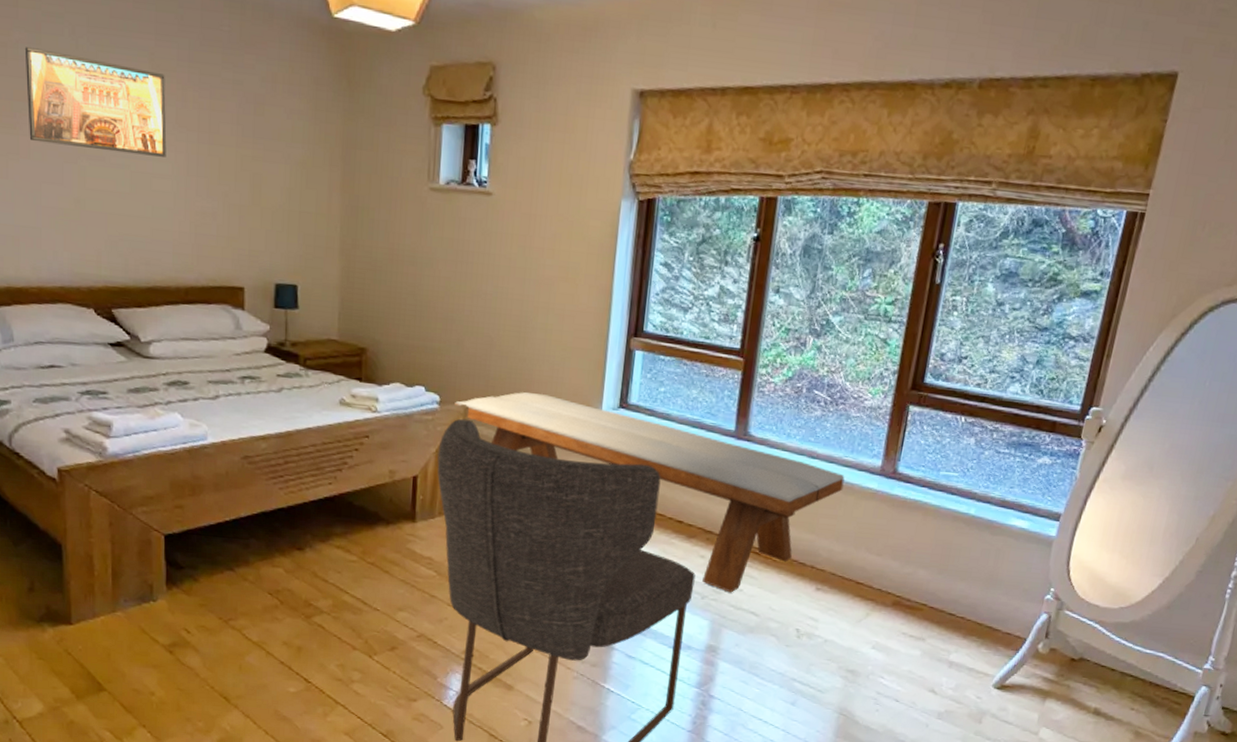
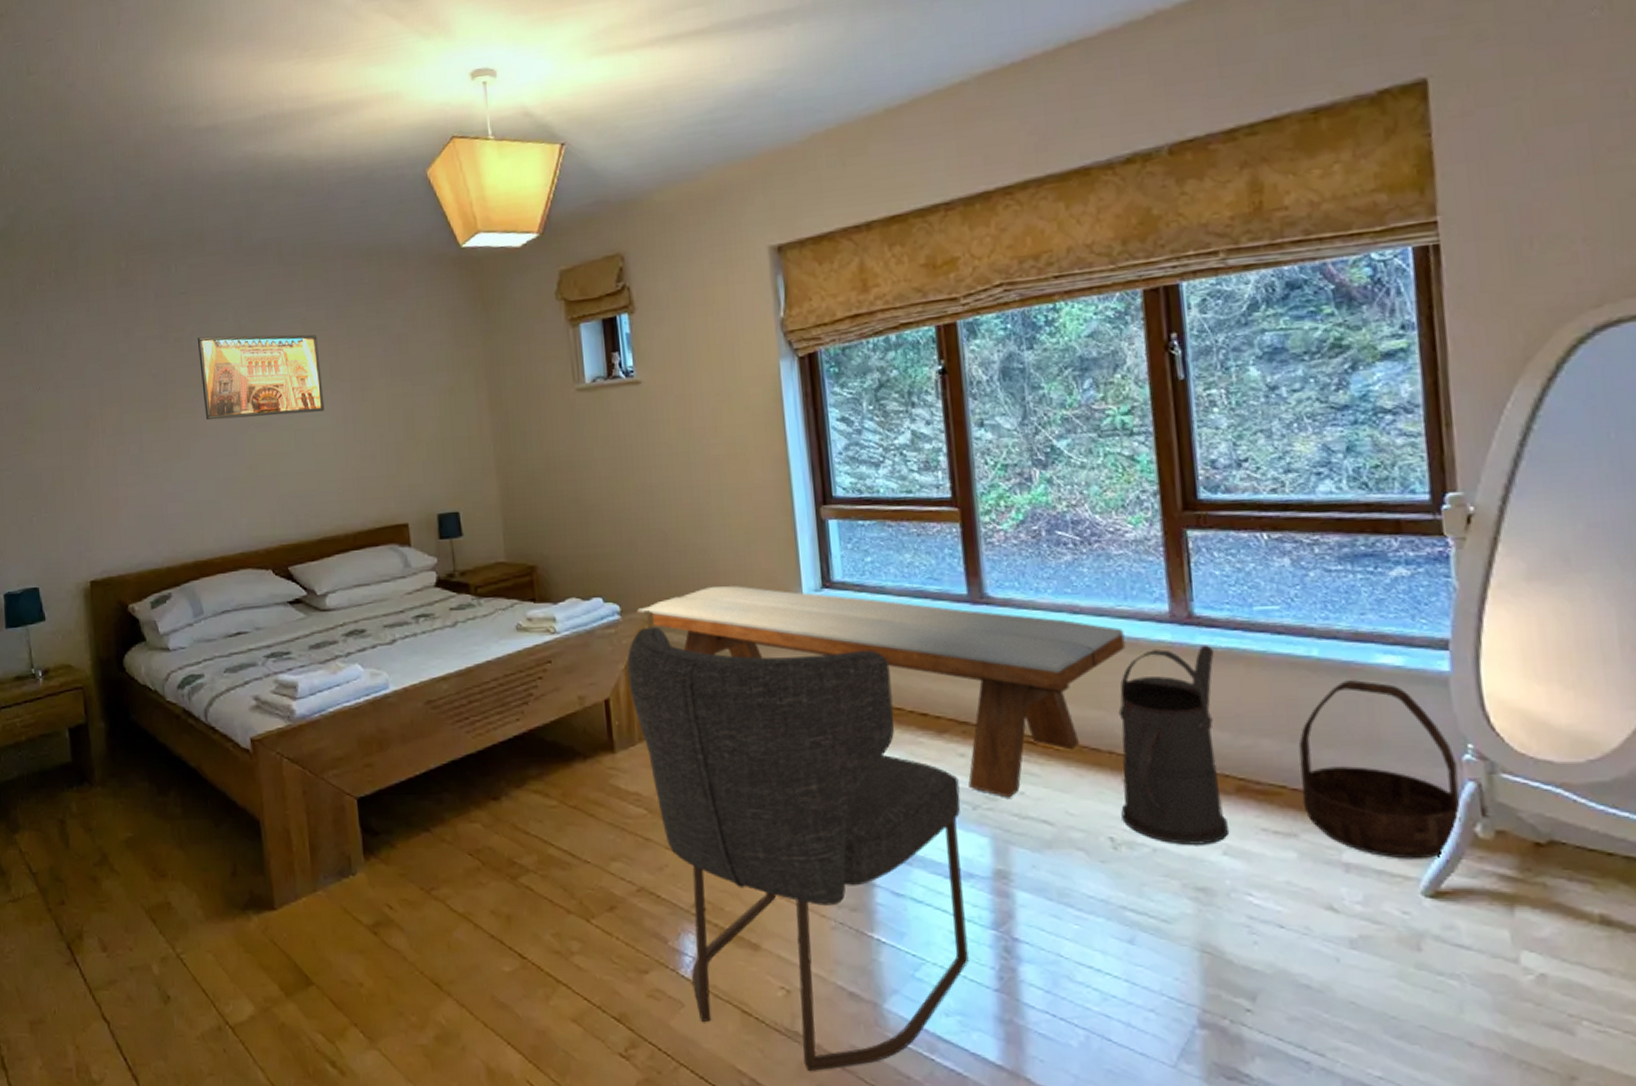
watering can: none [808,494,904,640] -> present [1118,644,1228,845]
basket: none [934,534,1041,663] -> present [1298,680,1461,859]

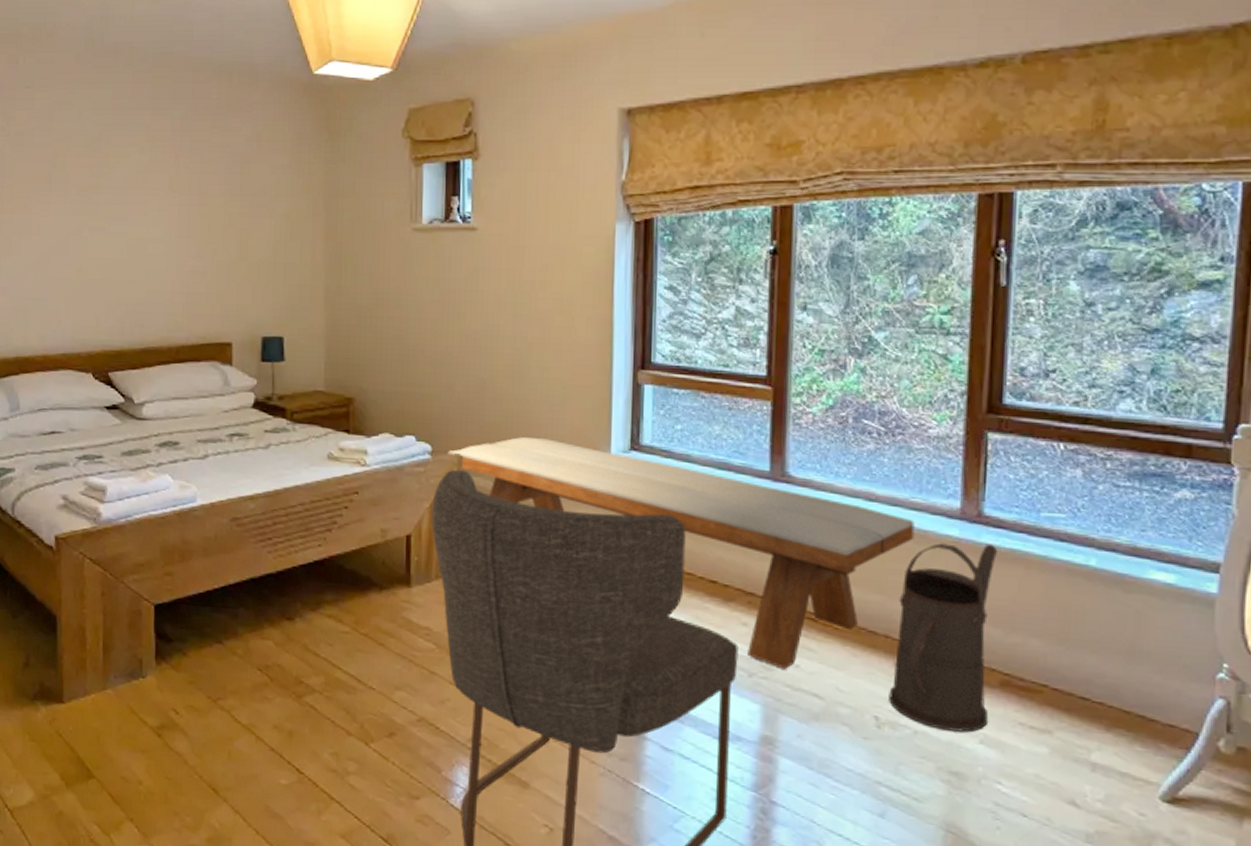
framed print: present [197,334,325,421] -> none [39,134,161,222]
basket: present [1298,680,1461,859] -> none [1061,592,1210,767]

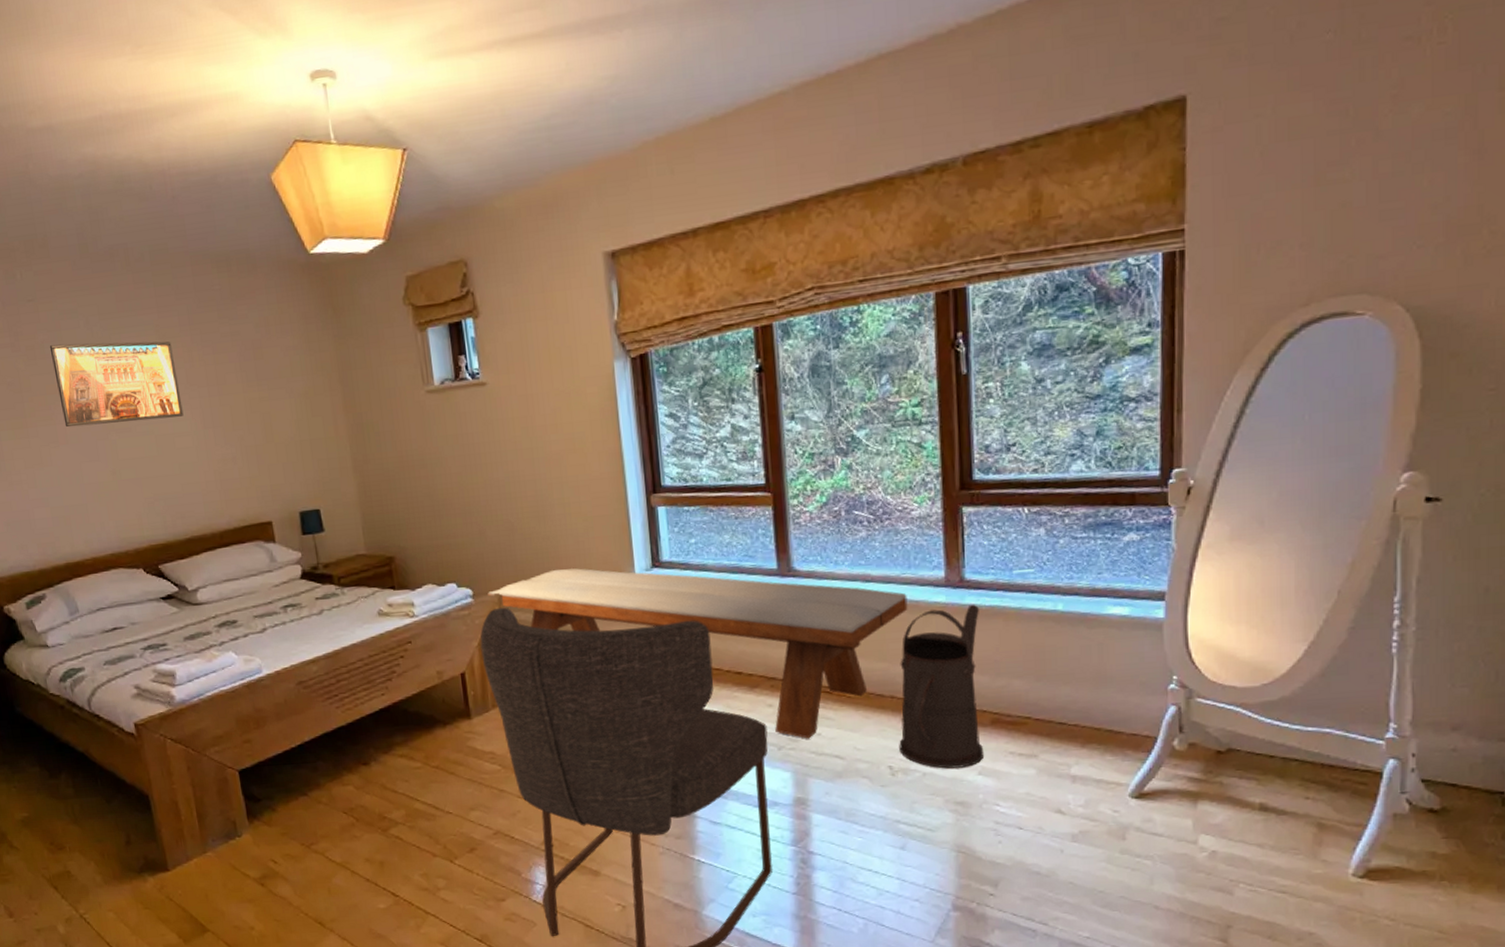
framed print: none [39,134,161,222] -> present [49,341,184,428]

